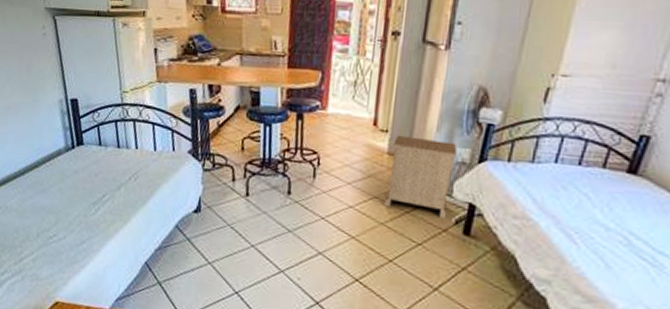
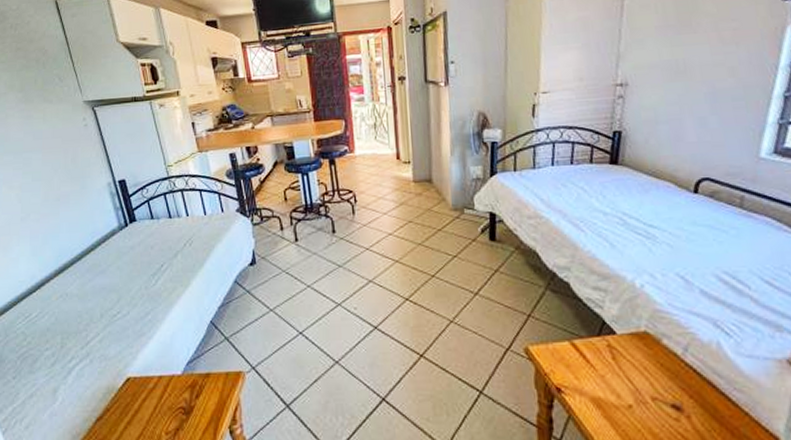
nightstand: present [385,135,458,220] -> none [416,162,473,231]

